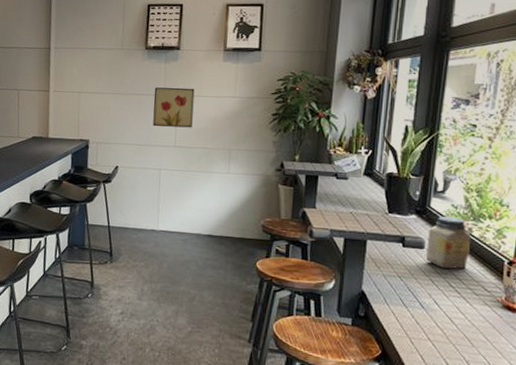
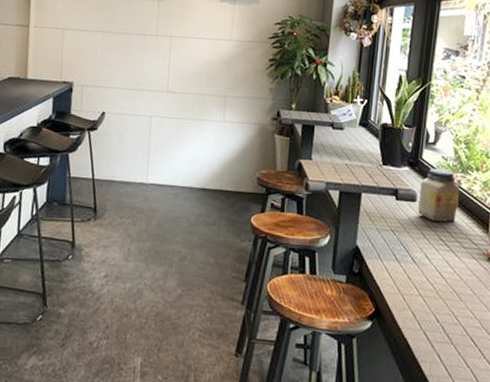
wall art: present [153,87,195,128] -> none [144,26,190,72]

